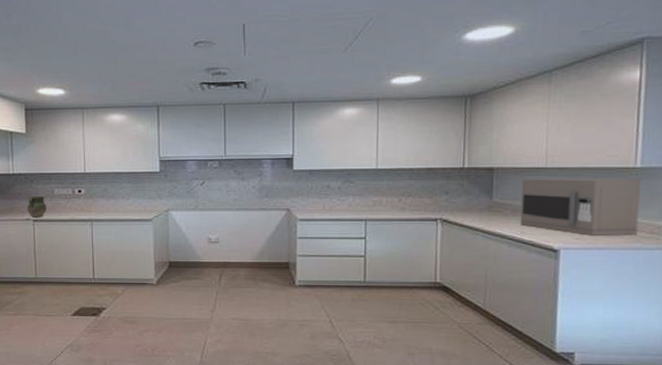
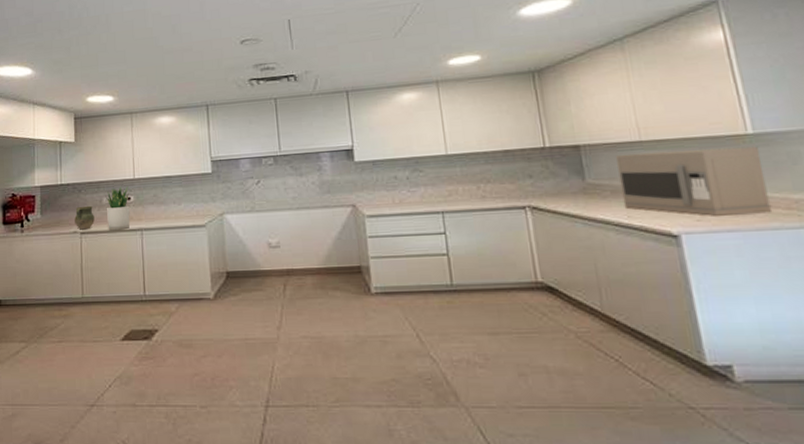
planter: none [58,179,81,220] -> present [106,186,130,231]

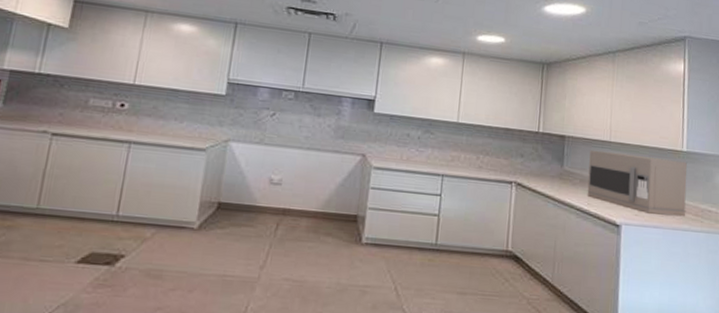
ceramic jug: present [74,205,95,230] -> none [47,104,75,132]
planter: present [106,186,130,231] -> none [88,90,125,139]

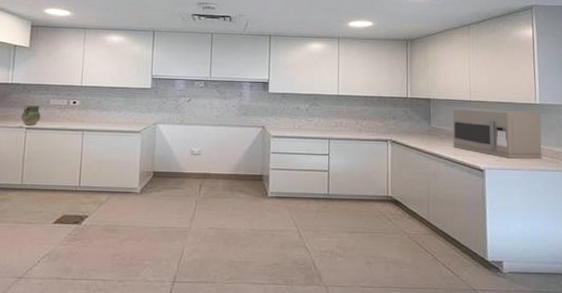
ceramic jug: none [47,104,75,132] -> present [21,105,41,126]

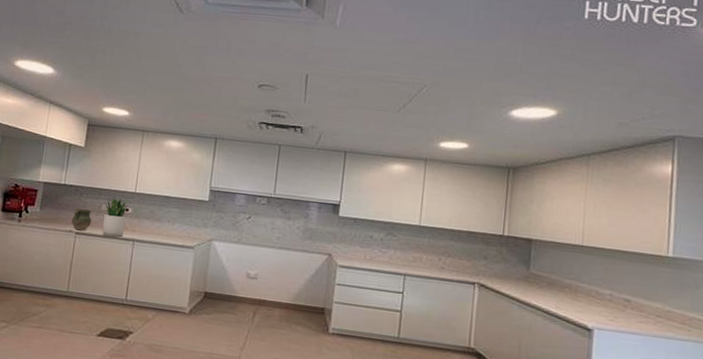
planter: none [51,91,75,129] -> present [102,197,129,237]
microwave: present [453,108,543,160] -> none [555,253,673,325]

